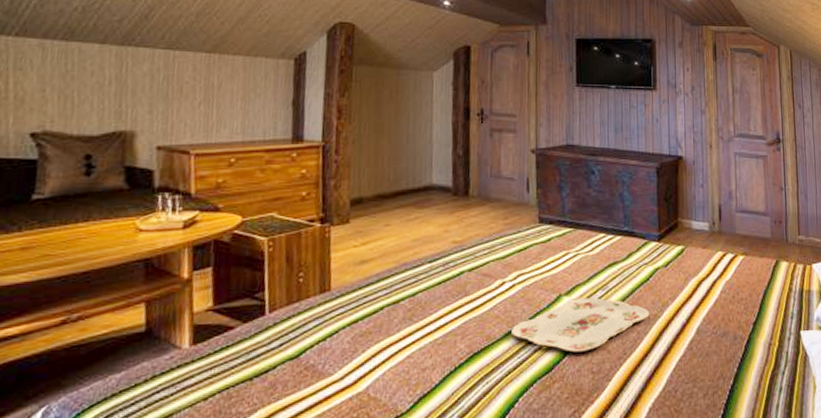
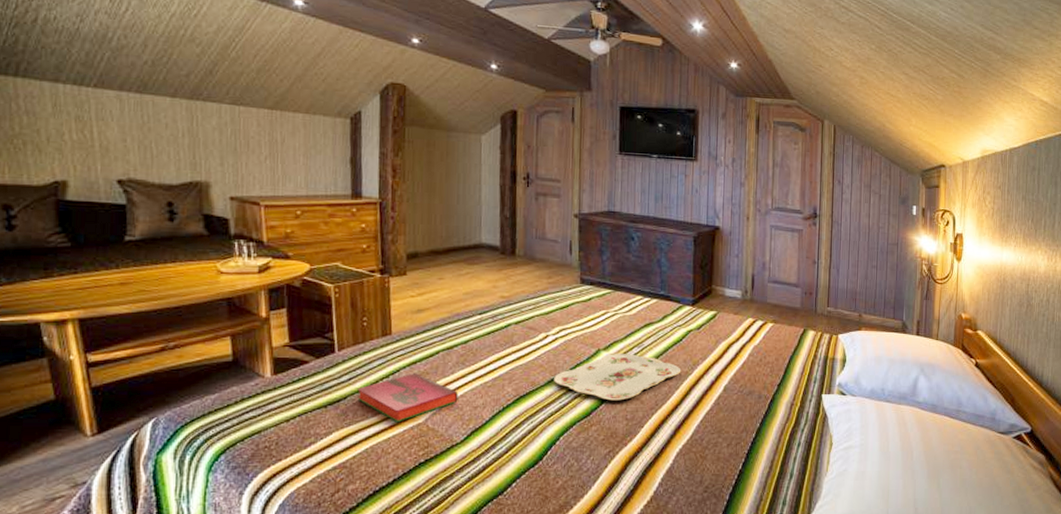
hardback book: none [288,333,405,393] -> present [357,373,458,423]

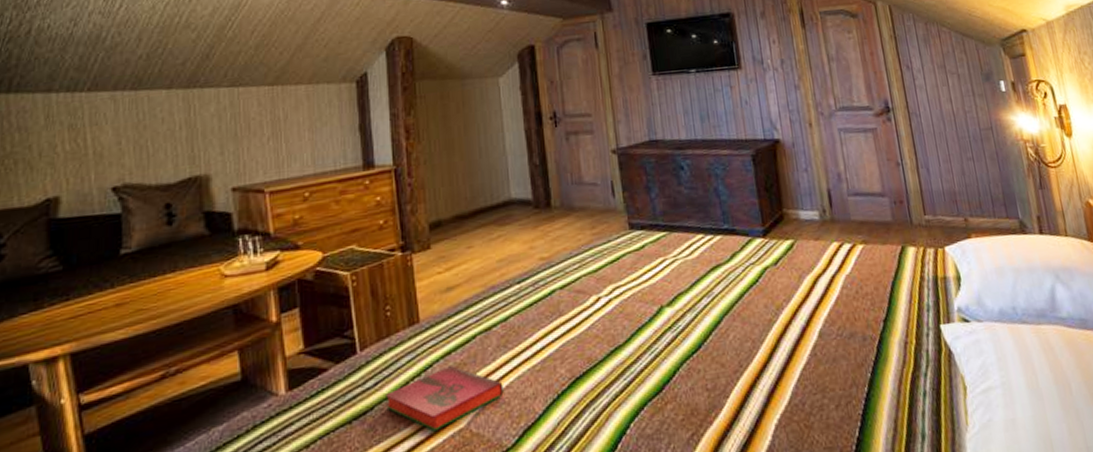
serving tray: present [554,354,681,401] -> none [613,306,764,369]

